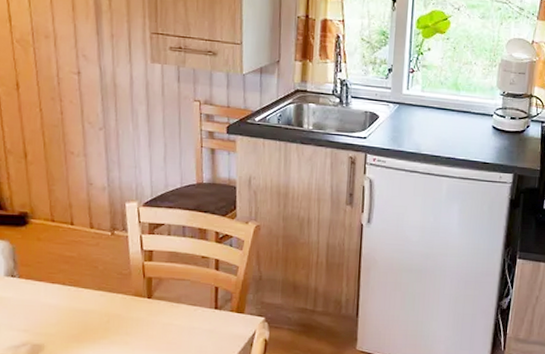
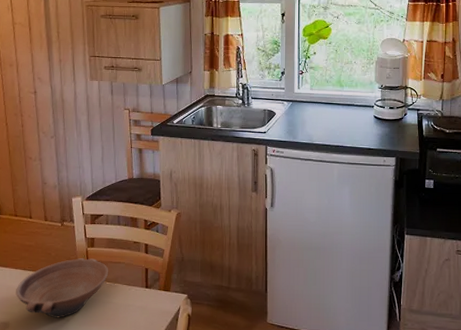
bowl: none [52,273,170,341] -> present [16,258,109,318]

